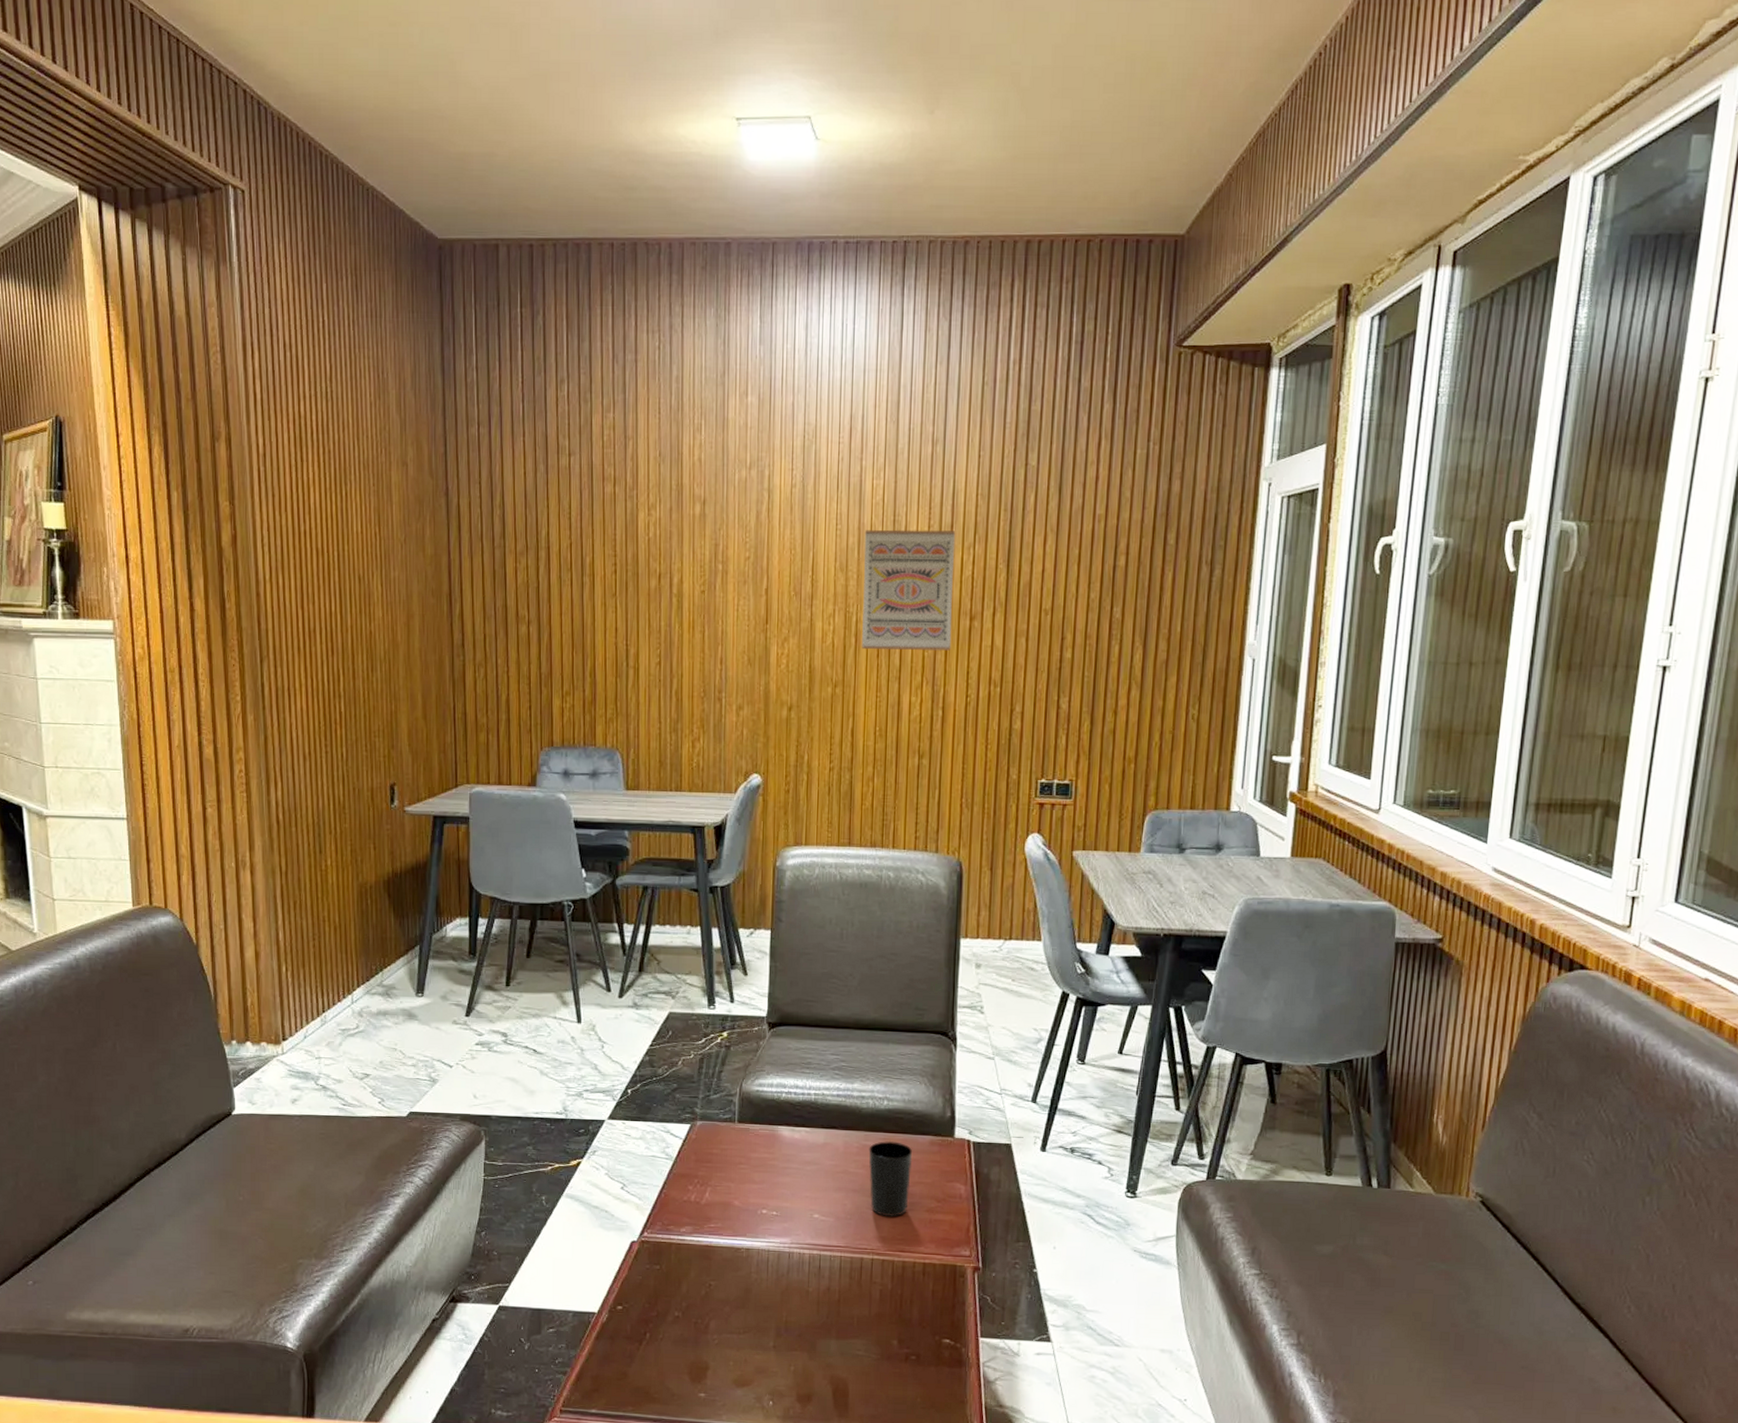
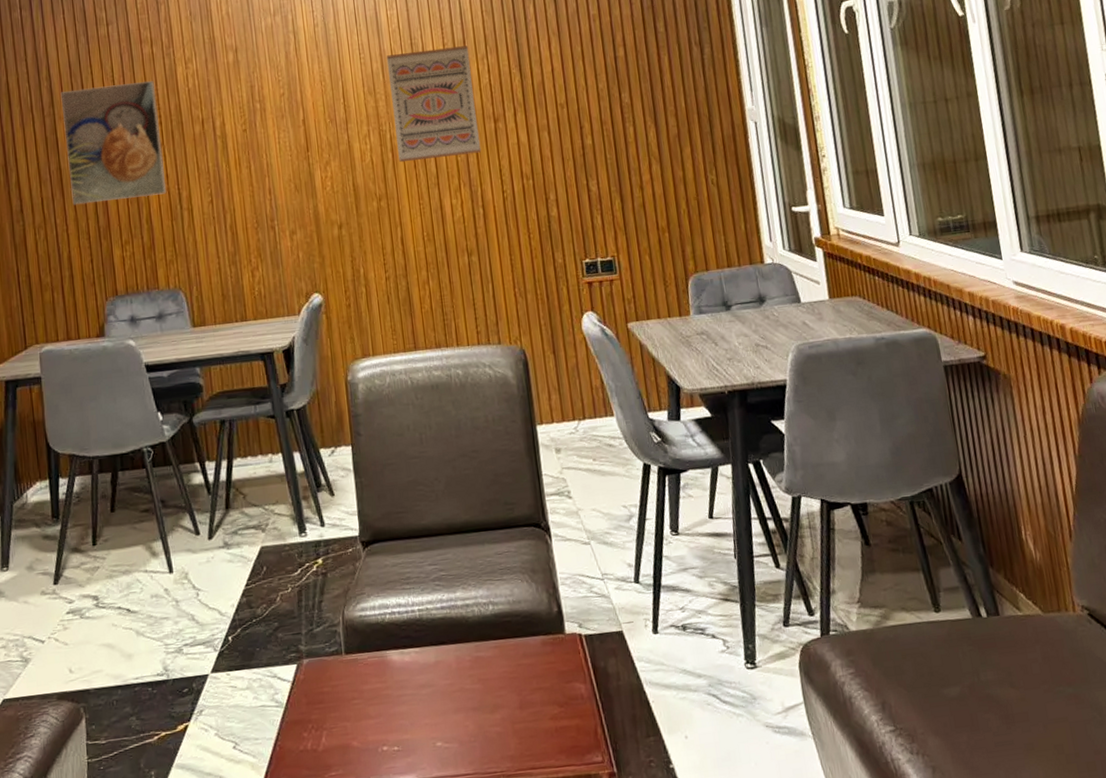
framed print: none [513,522,615,649] -> present [60,81,167,205]
cup: present [868,1140,913,1217] -> none [481,647,531,733]

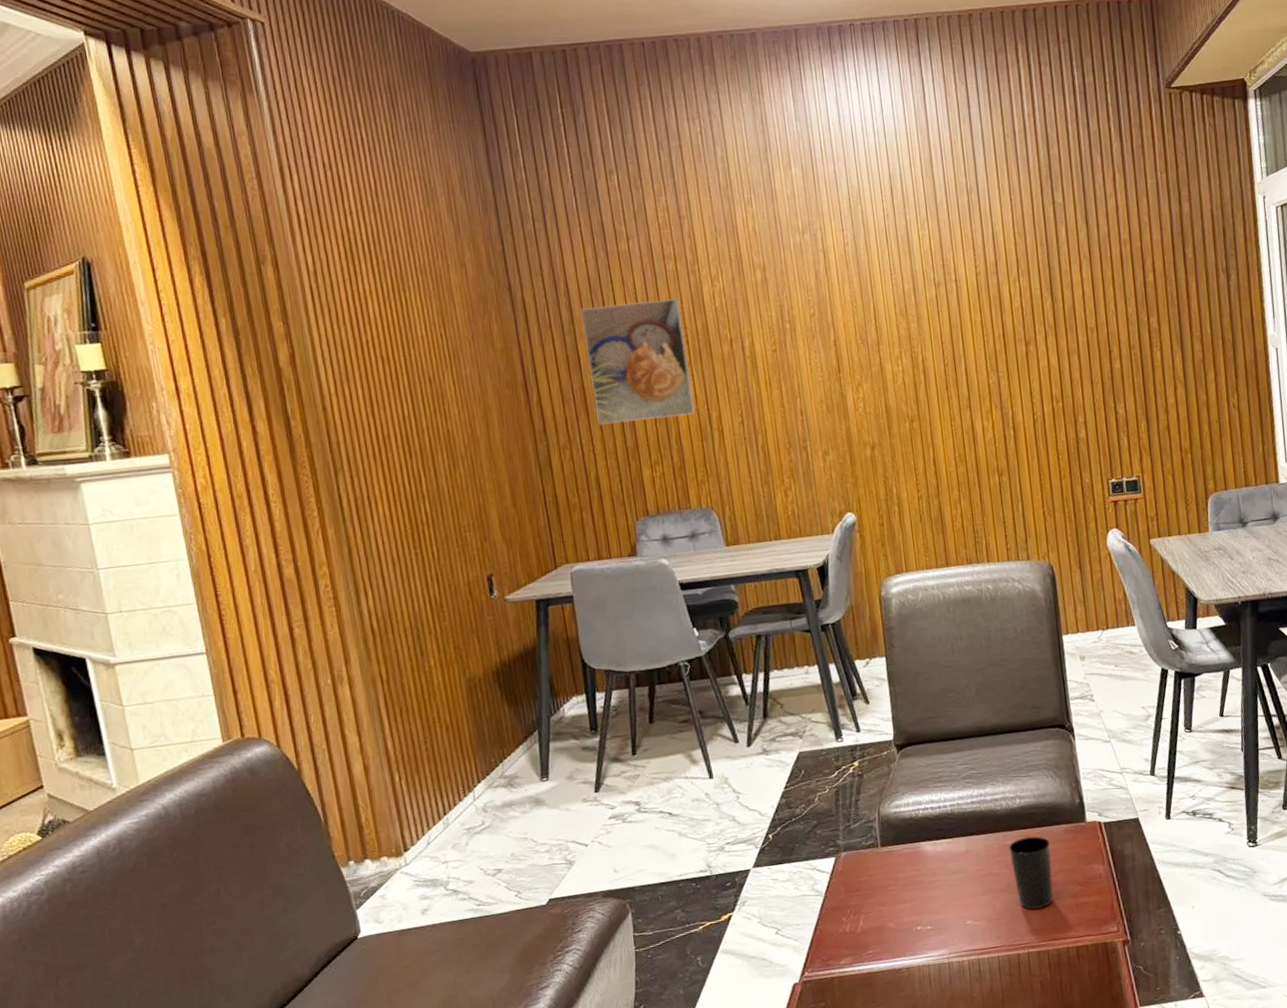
wall art: present [386,45,482,163] -> none [918,268,1013,385]
cup: none [481,647,531,733] -> present [1009,836,1053,910]

